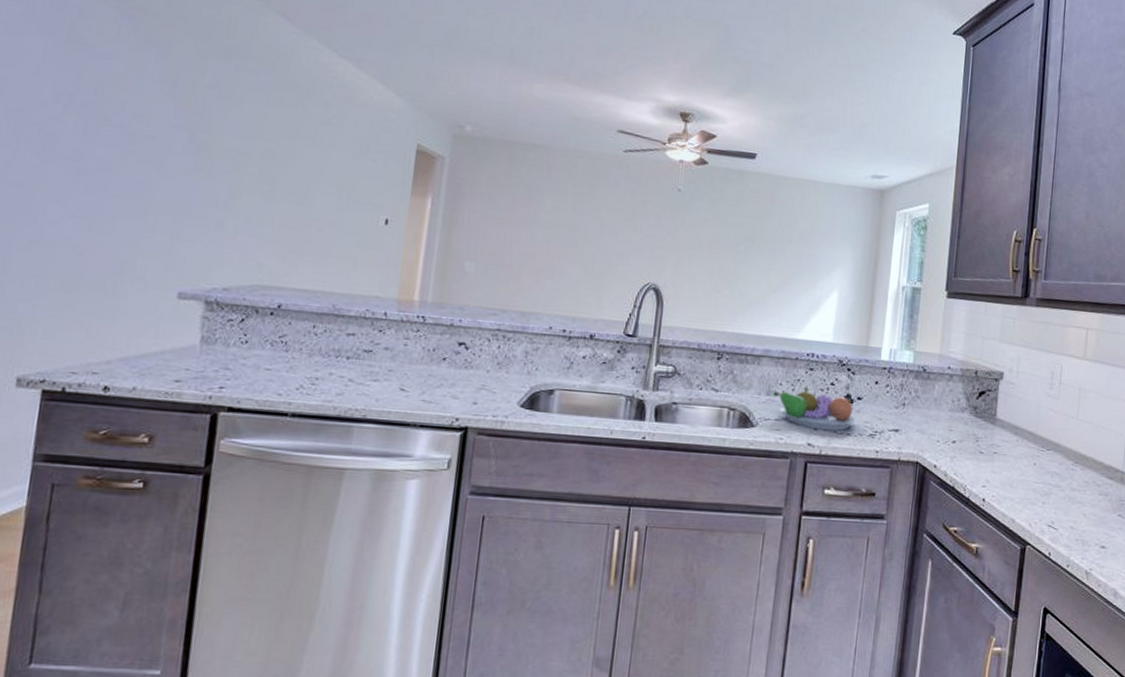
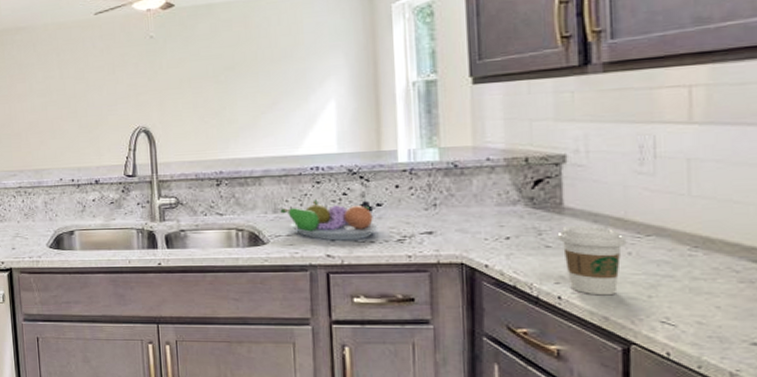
coffee cup: none [989,436,1035,500] -> present [557,226,627,296]

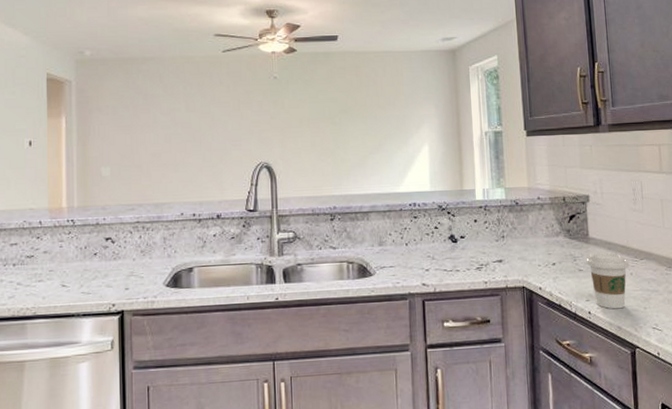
fruit bowl: present [280,199,380,241] -> none [385,233,463,270]

